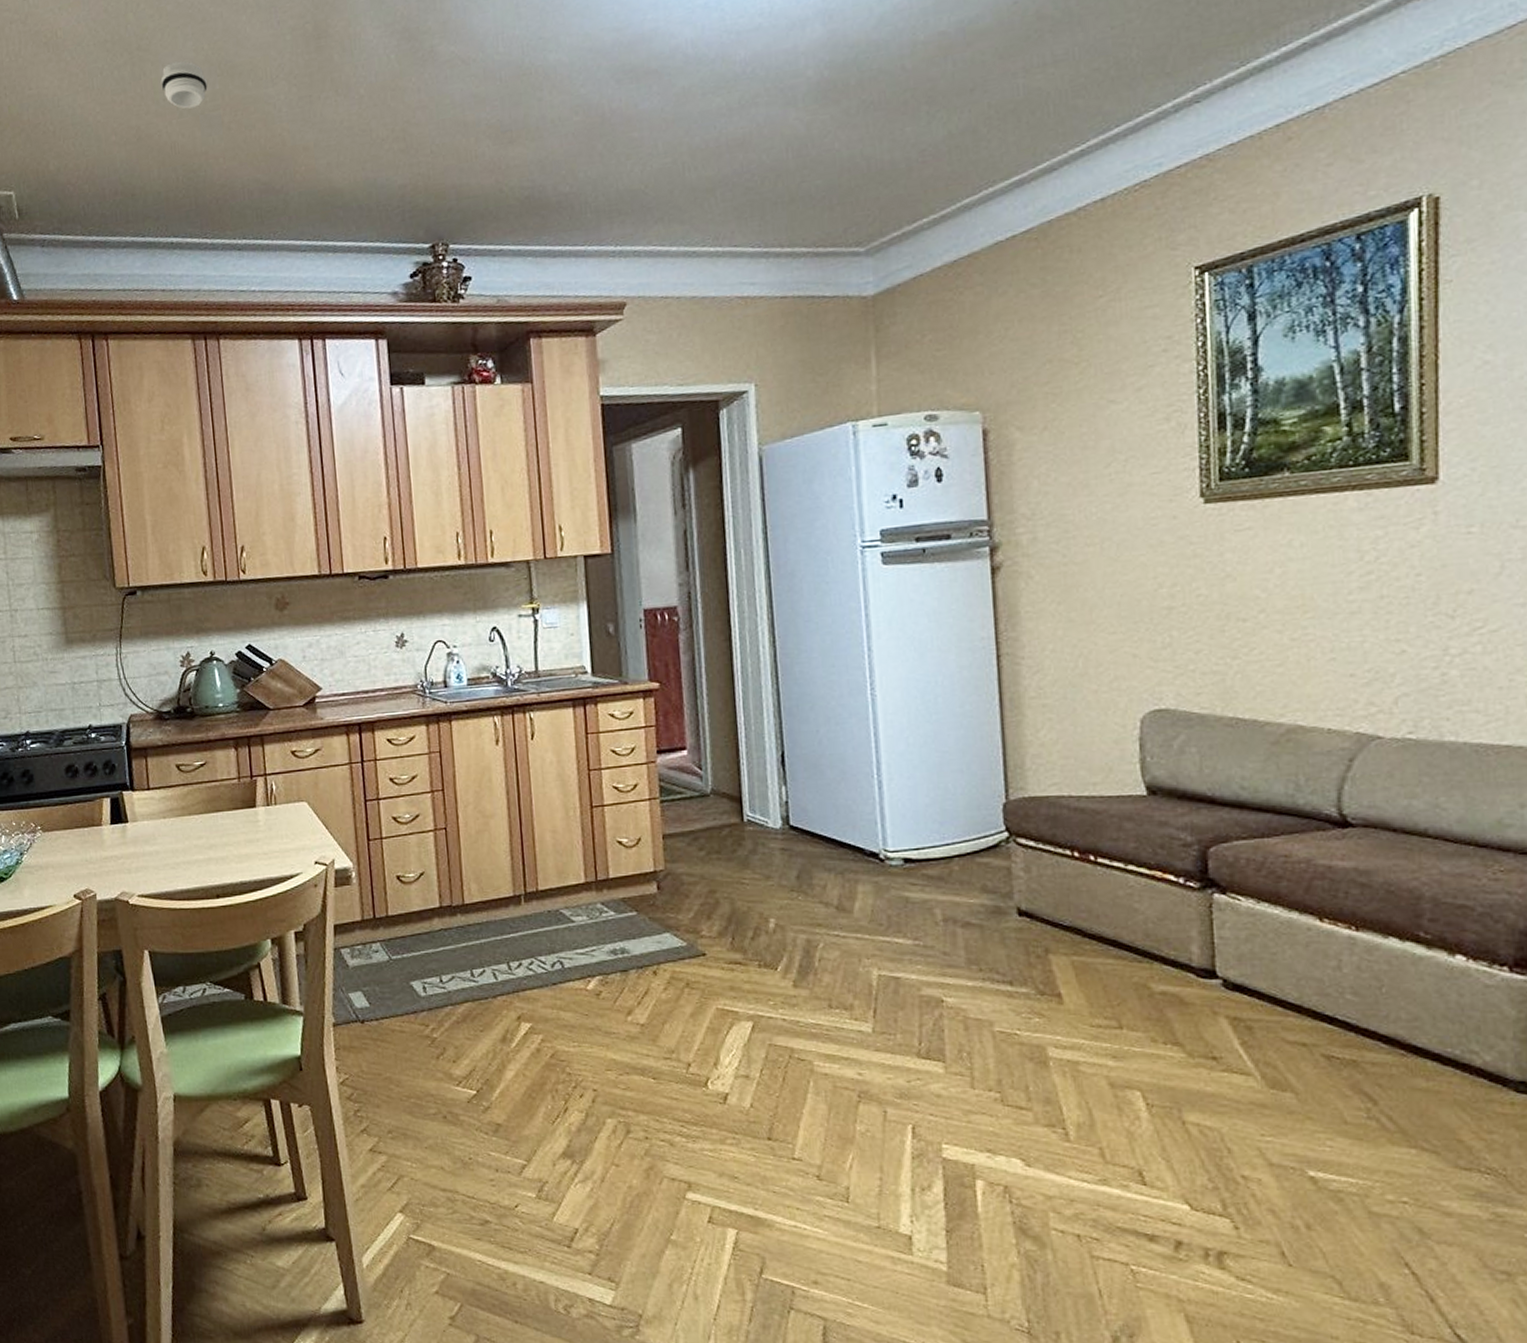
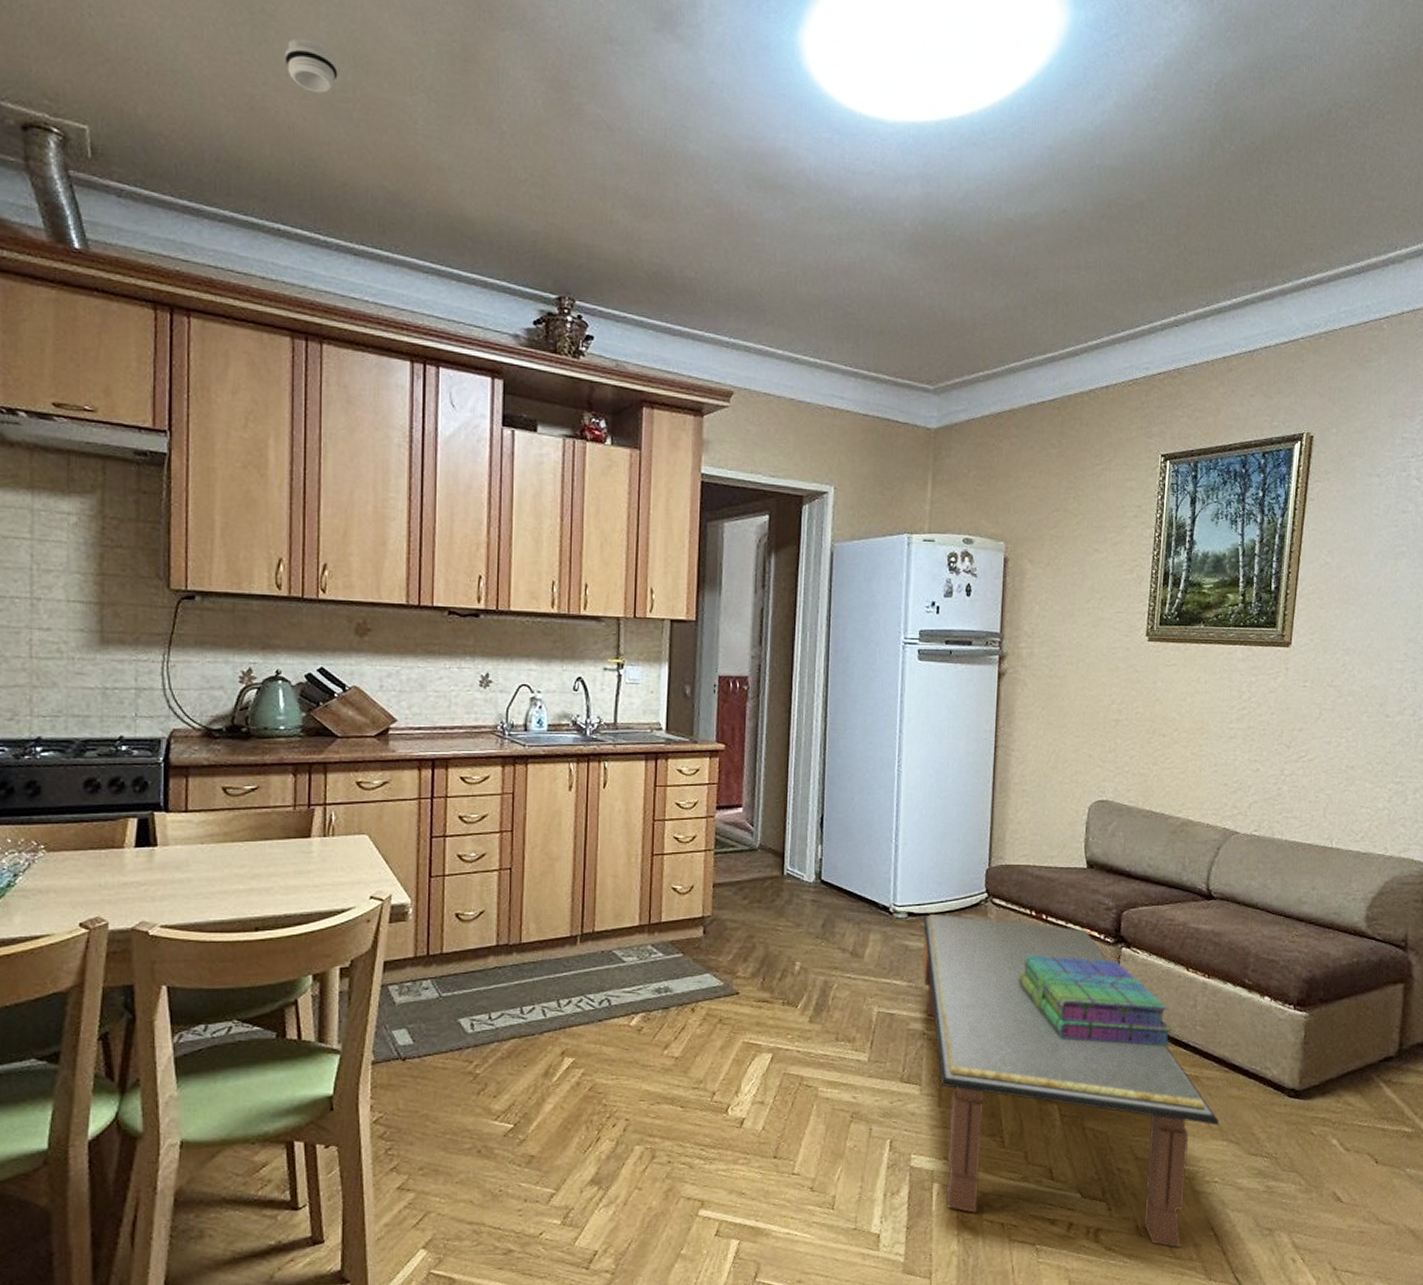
coffee table: none [925,859,1401,1287] -> present [923,914,1220,1248]
stack of books: none [1063,905,1309,1020] -> present [1018,955,1173,1046]

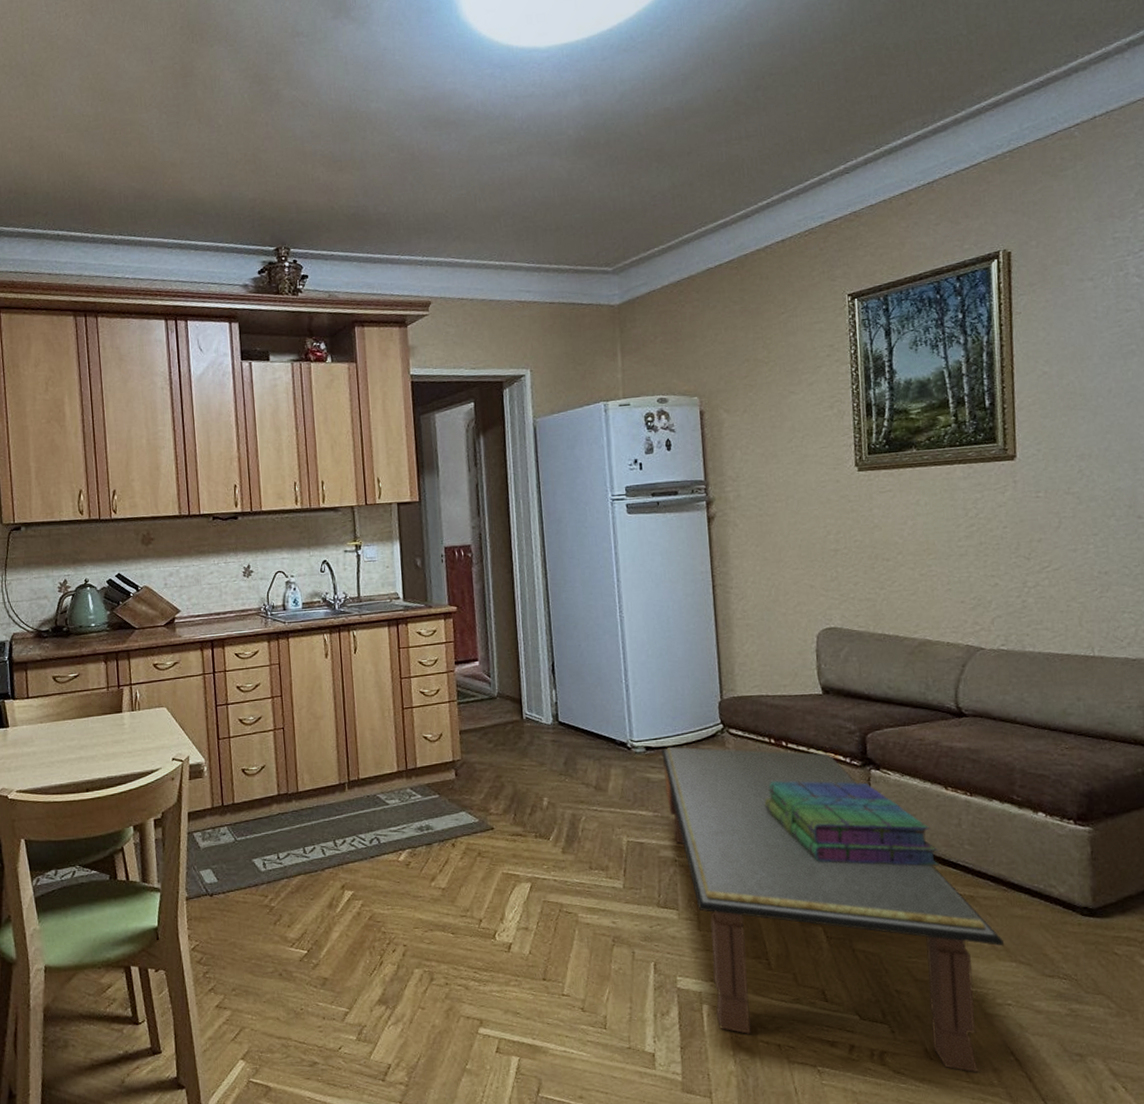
smoke detector: present [284,37,338,93] -> none [51,86,91,126]

